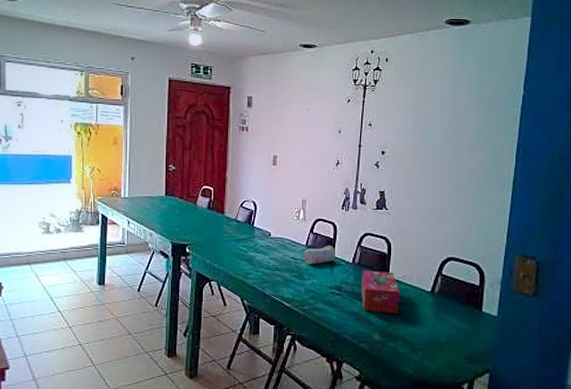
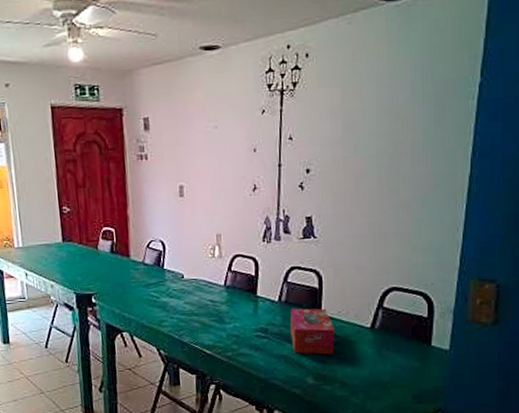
pencil case: present [304,245,336,266] -> none [222,283,260,308]

